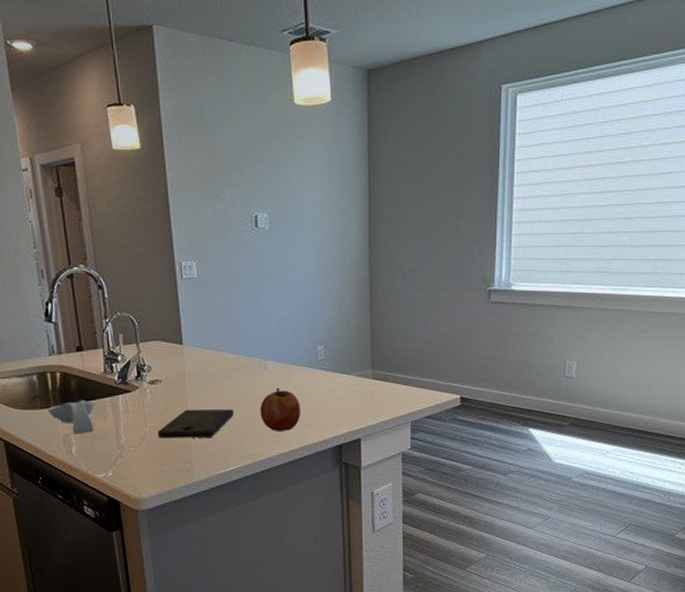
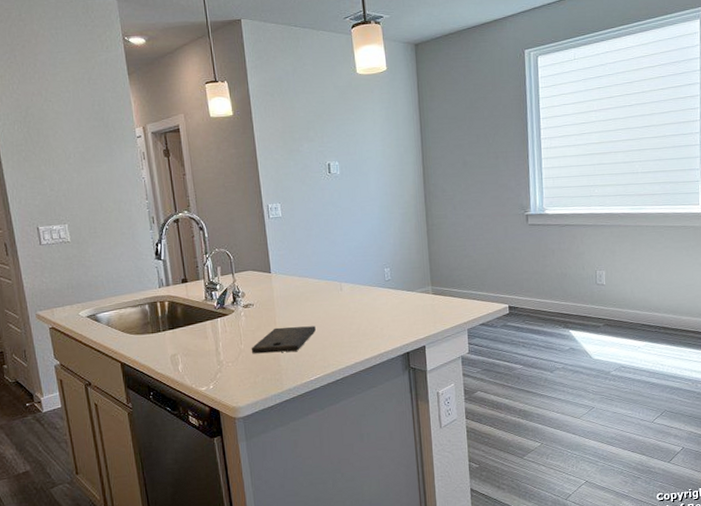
spoon rest: present [48,399,96,435] -> none [158,323,198,354]
fruit: present [260,387,301,431] -> none [338,305,373,343]

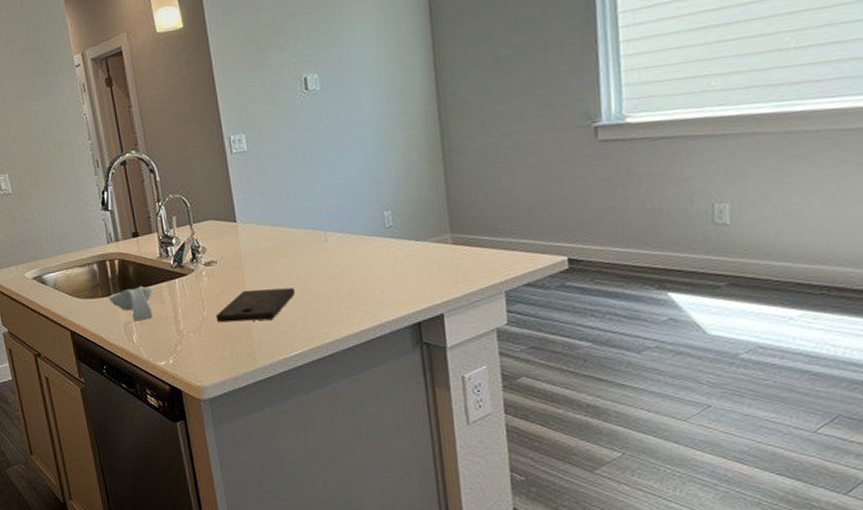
spoon rest: none [158,323,198,354] -> present [109,285,153,322]

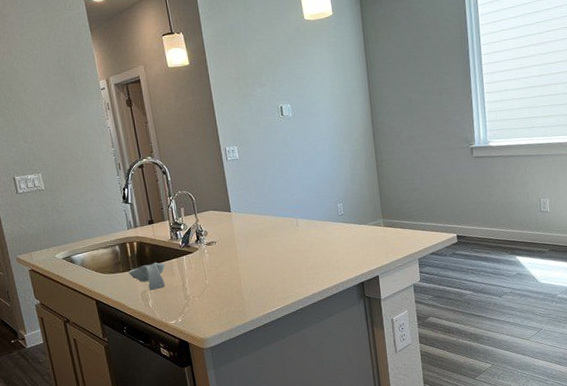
cutting board: present [215,288,295,323] -> none [215,260,275,288]

